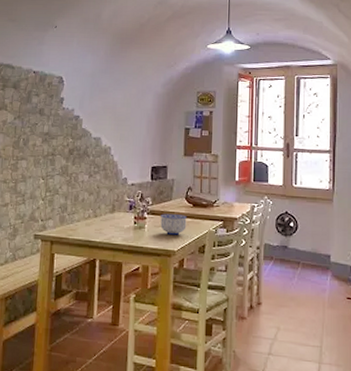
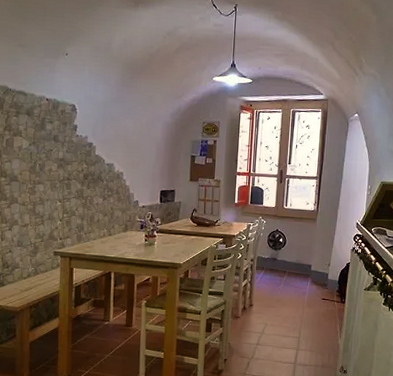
bowl: present [160,214,187,236] -> none [168,232,192,251]

